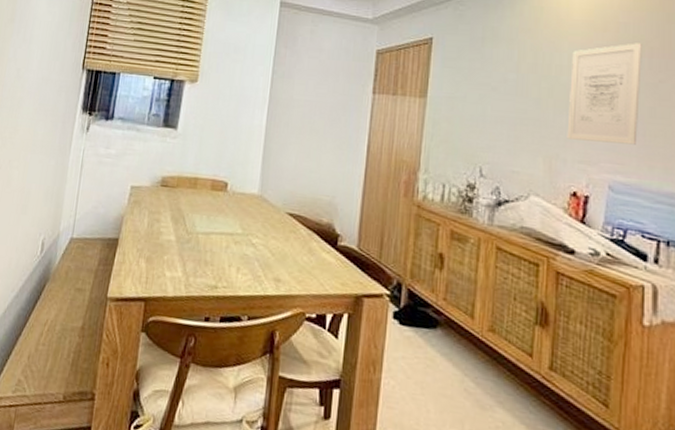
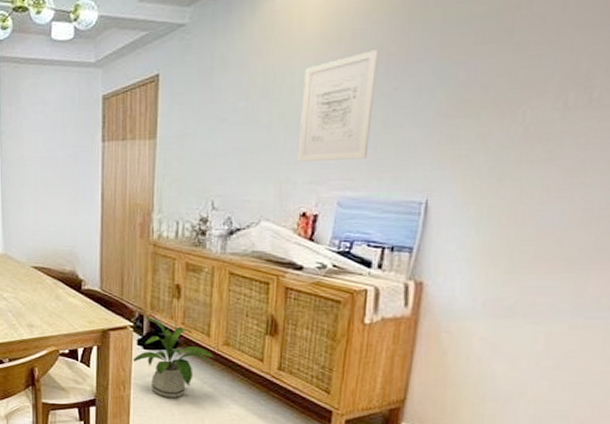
house plant: none [385,284,479,390] -> present [131,316,215,398]

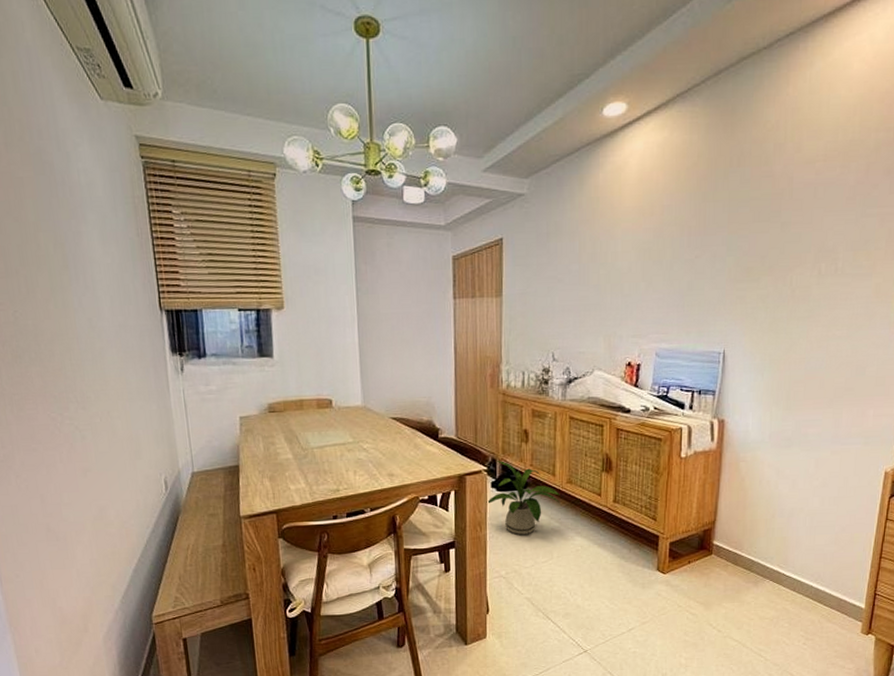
wall art: present [297,50,379,162] -> none [622,223,682,318]

